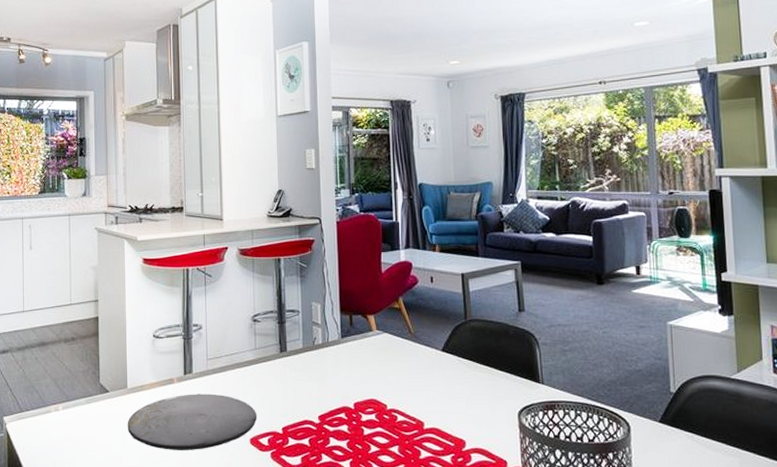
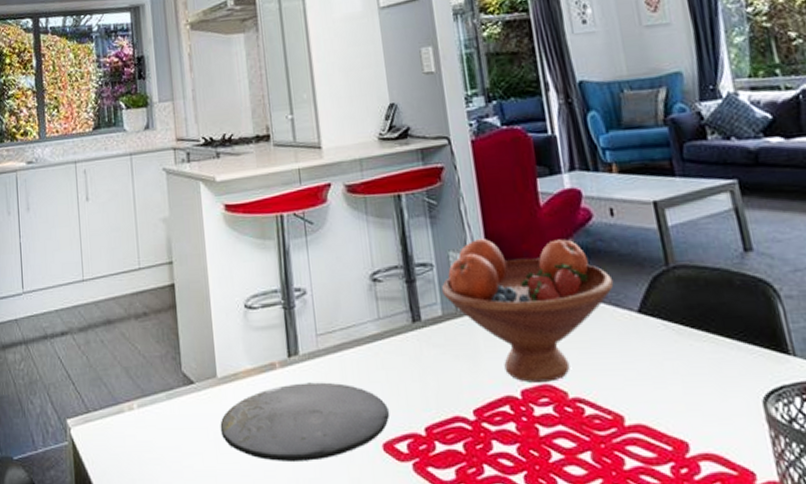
fruit bowl: none [303,293,428,398] -> present [441,238,614,383]

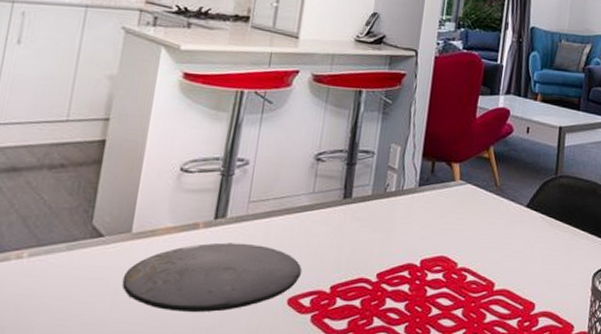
fruit bowl: present [441,238,614,383] -> none [376,136,515,255]

